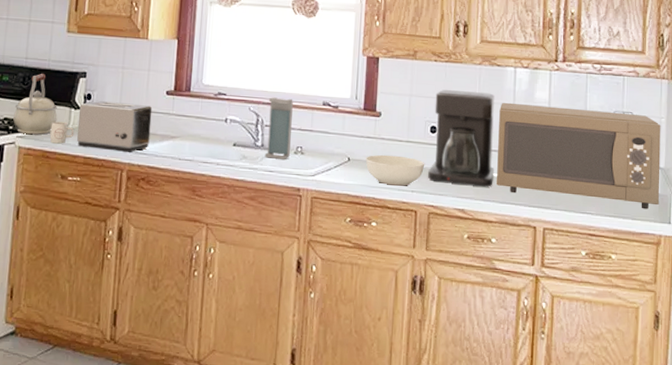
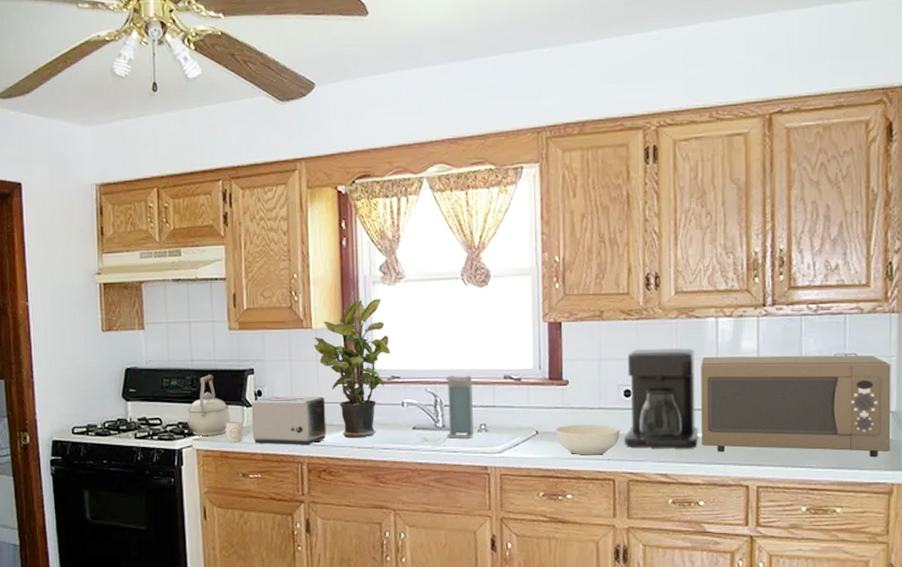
potted plant: none [147,15,220,150] -> present [313,298,390,438]

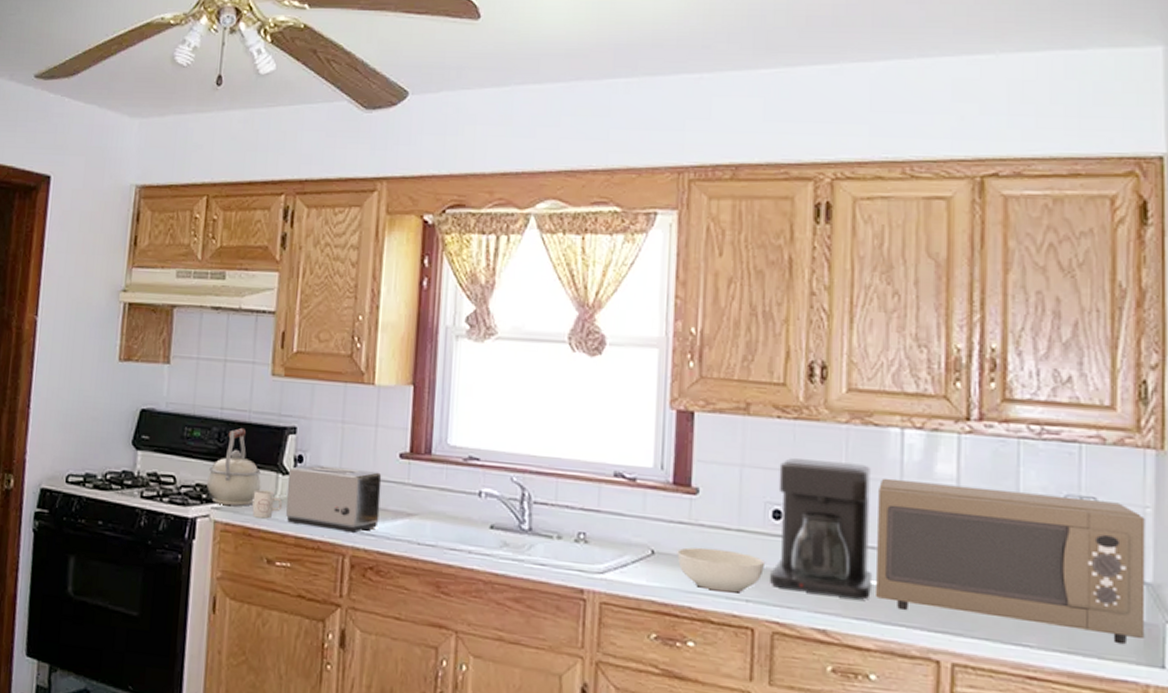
potted plant: present [313,298,390,438] -> none [373,353,470,532]
soap dispenser: present [445,375,474,439] -> none [533,464,572,549]

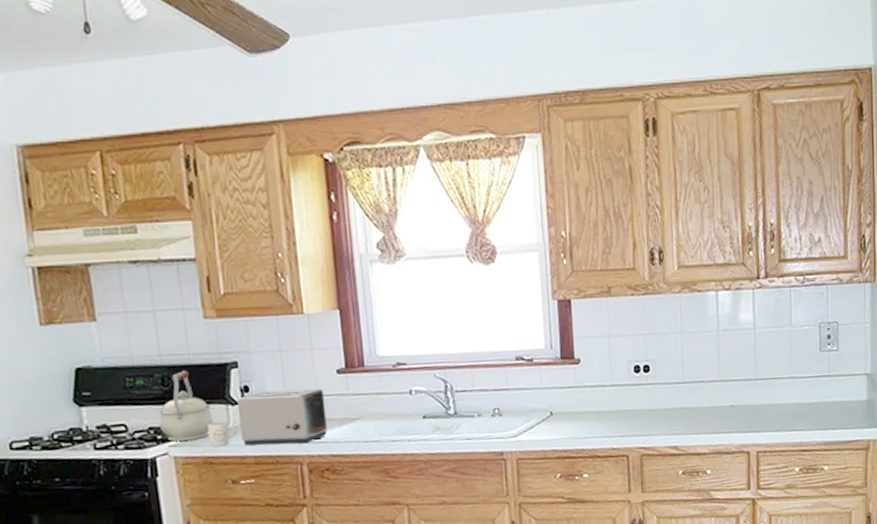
bowl: present [677,547,766,594] -> none [569,401,632,434]
coffee maker: present [769,458,873,600] -> none [635,322,704,422]
microwave: present [876,478,1145,645] -> none [704,323,867,422]

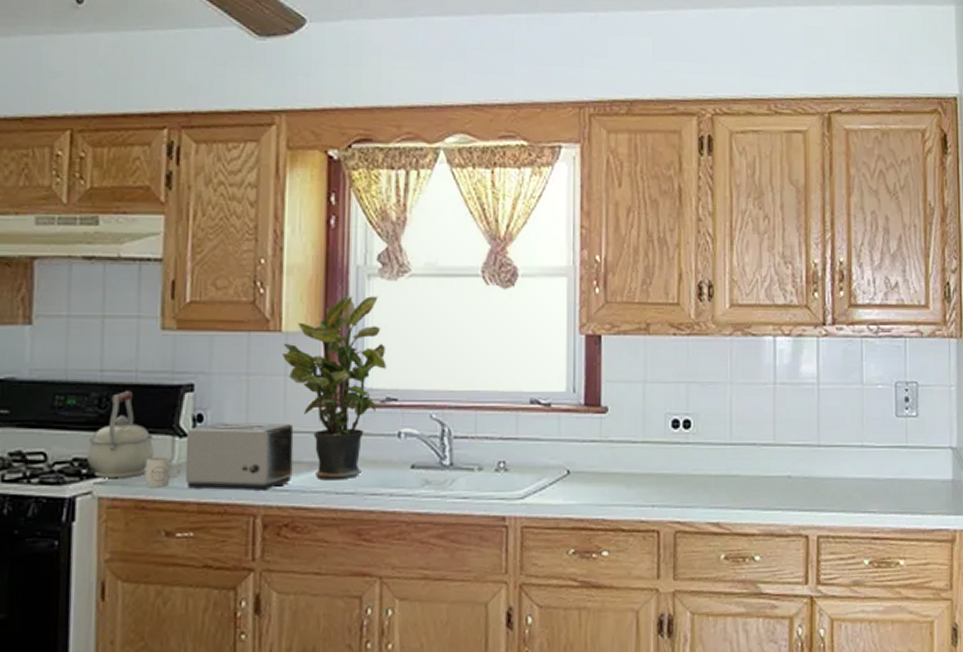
potted plant: none [306,279,394,432] -> present [281,294,386,480]

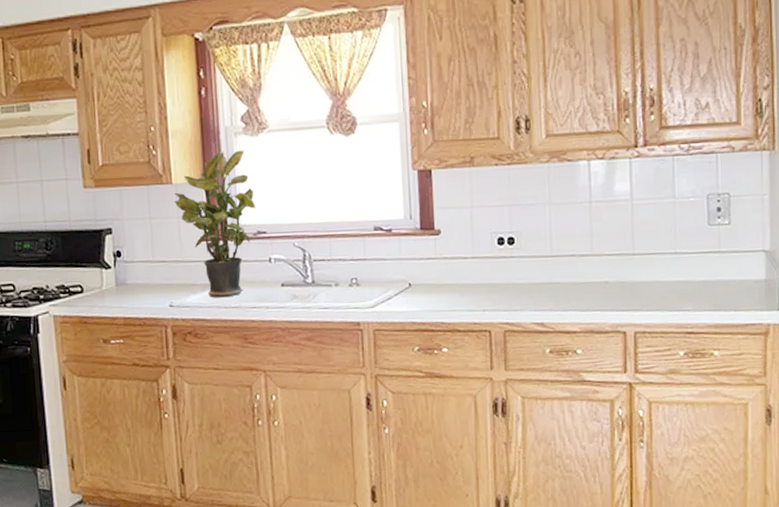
kettle: present [87,390,154,479] -> none [42,235,89,302]
mug: present [144,456,181,488] -> none [83,284,110,308]
toaster: present [186,421,294,492] -> none [110,255,191,308]

